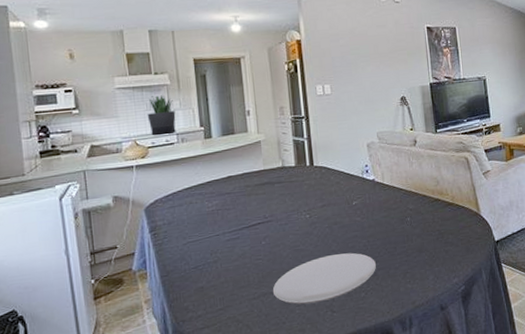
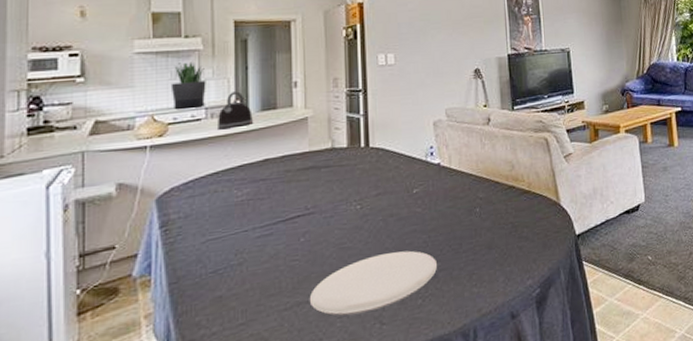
kettle: none [187,119,217,152] -> present [218,91,254,130]

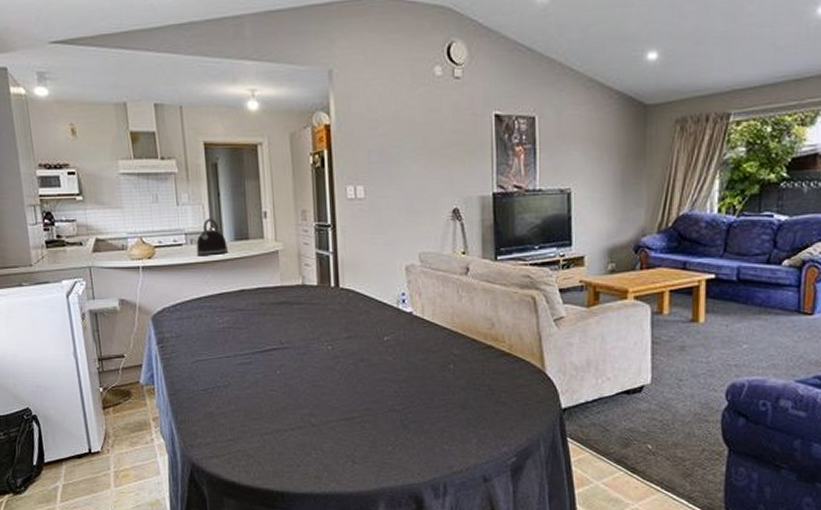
planter: present [170,62,206,110] -> none [153,185,184,234]
plate: present [309,250,438,316] -> none [287,397,409,450]

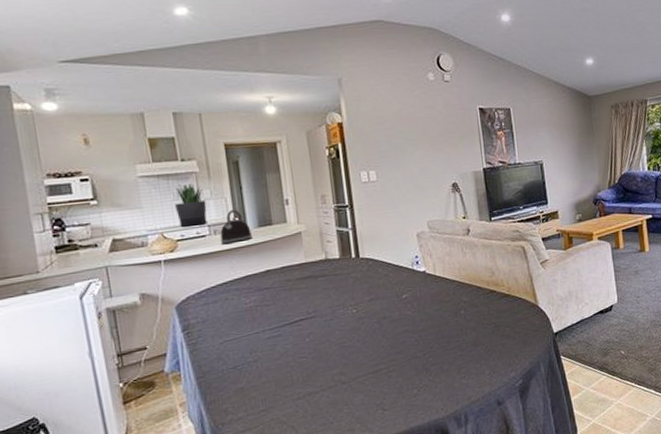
planter: none [153,185,184,234] -> present [174,184,207,228]

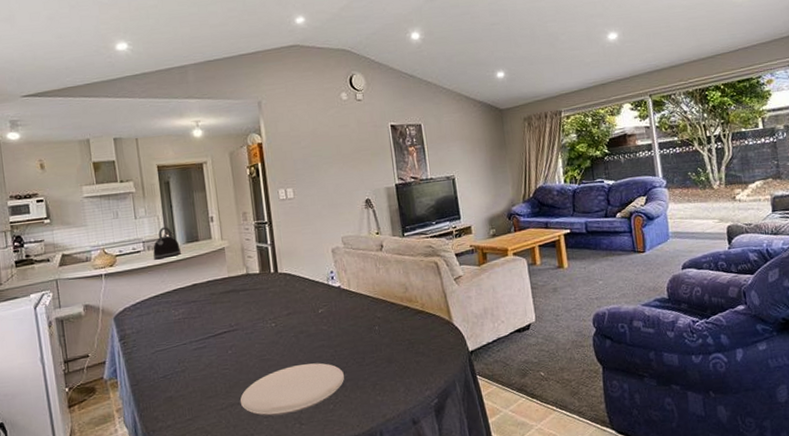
planter: present [174,184,207,228] -> none [114,203,142,244]
plate: none [318,348,430,404] -> present [240,362,345,416]

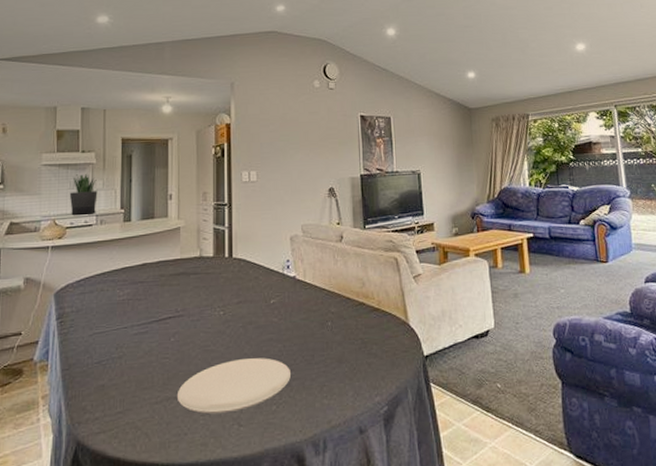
planter: none [114,203,142,244] -> present [69,174,98,216]
kettle: present [153,227,182,260] -> none [106,201,135,235]

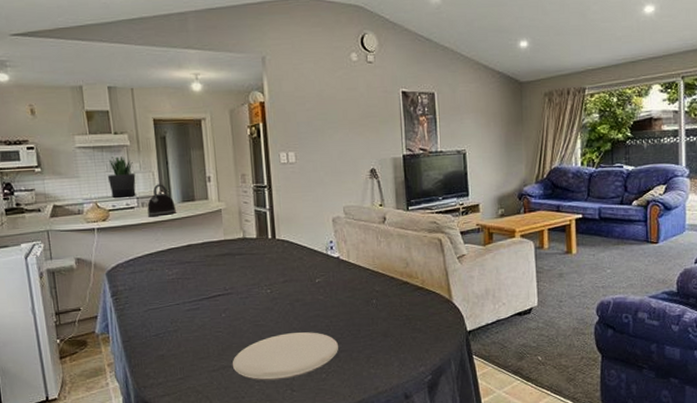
kettle: none [106,201,135,235] -> present [147,184,177,217]

